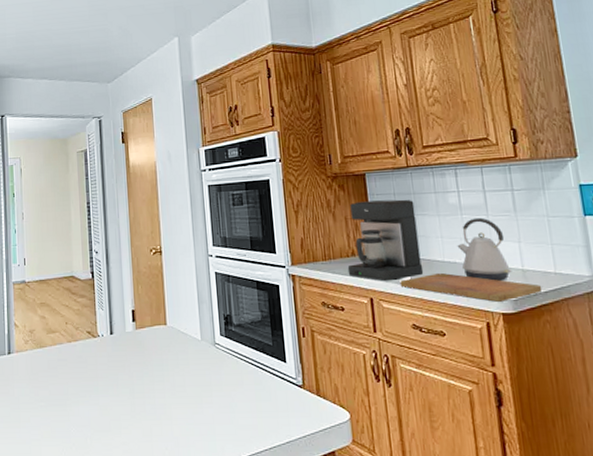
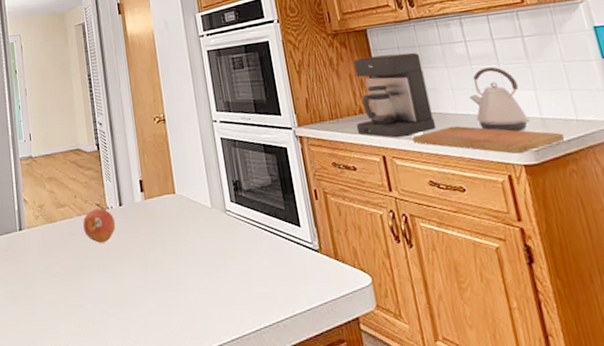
fruit: none [73,335,106,370] -> present [83,208,116,243]

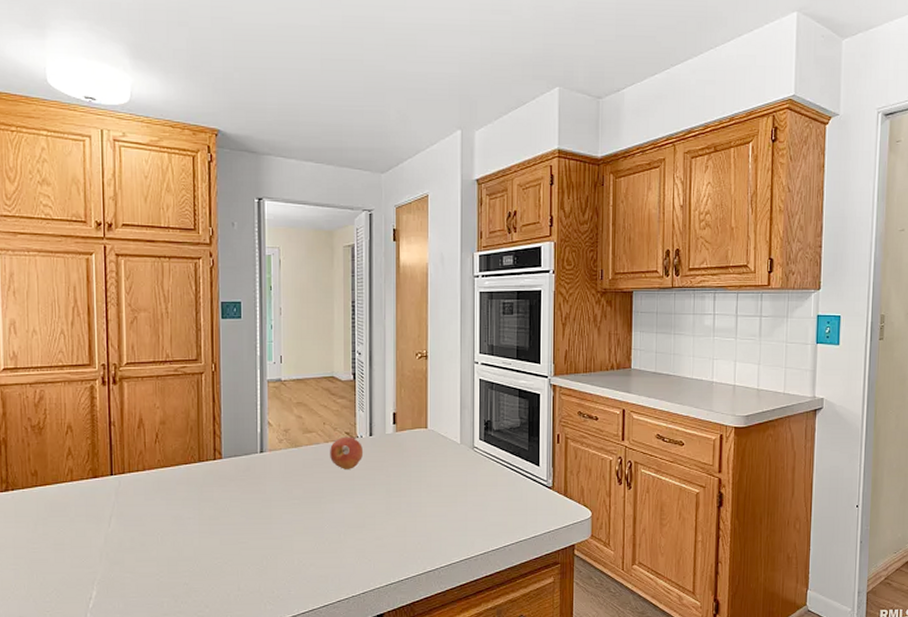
coffee maker: present [353,52,437,138] -> none [605,318,674,395]
cutting board: present [412,126,565,154] -> none [651,390,771,417]
kettle: present [469,66,530,132] -> none [706,340,749,398]

